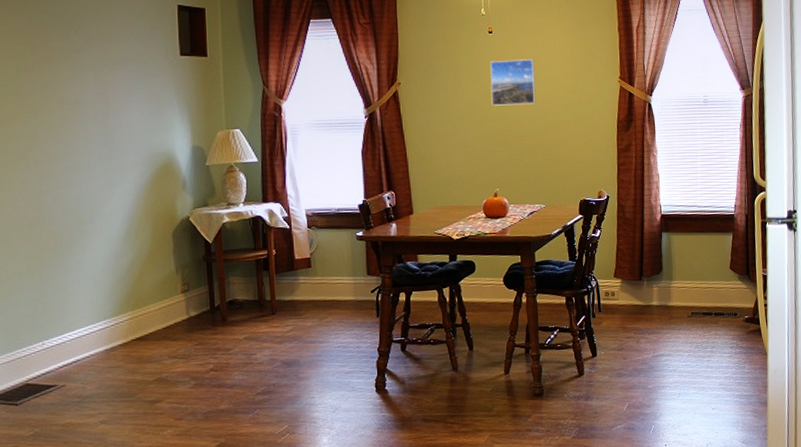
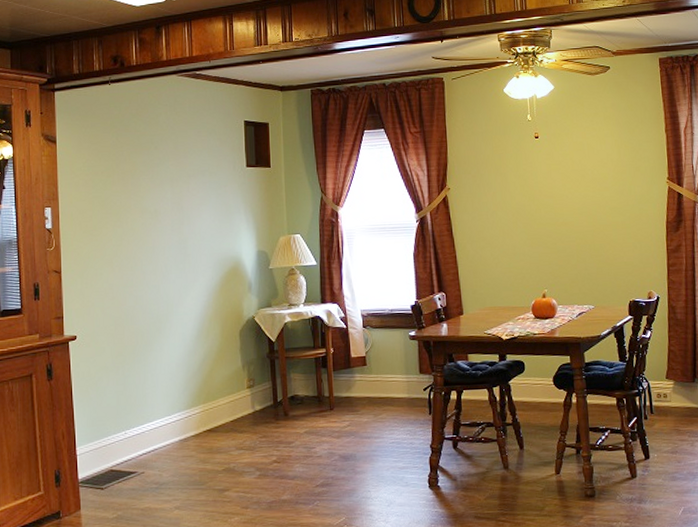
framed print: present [490,59,536,106] -> none [537,162,583,209]

